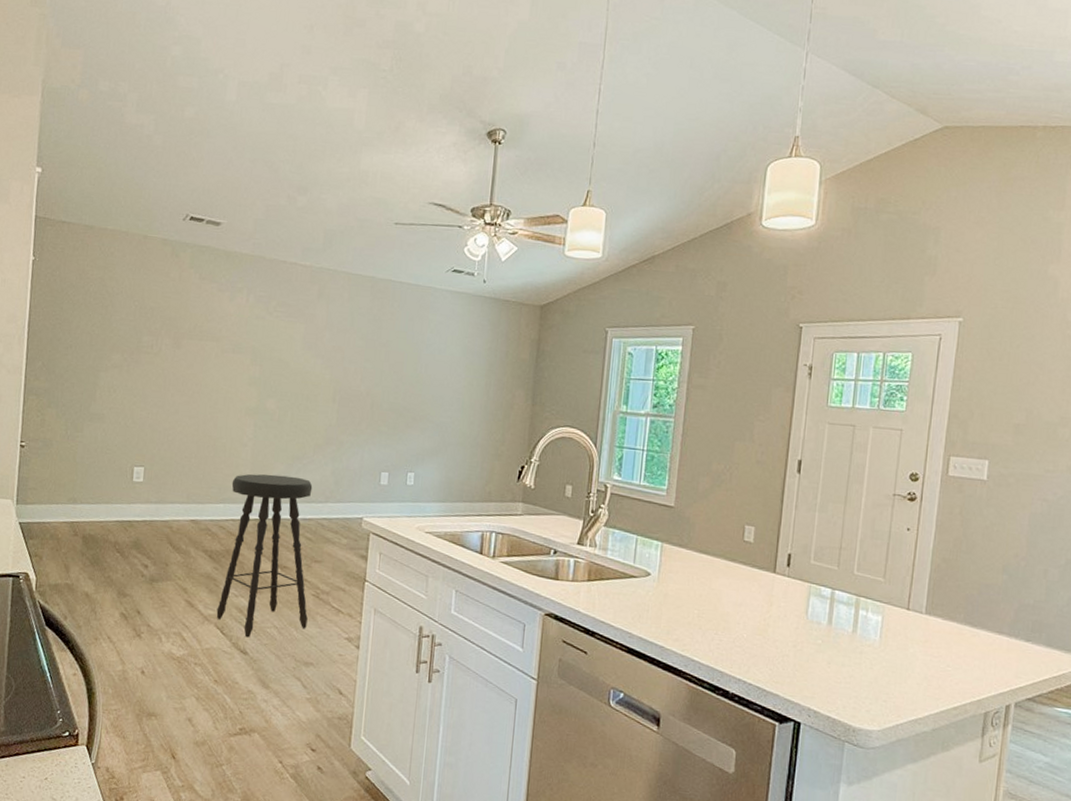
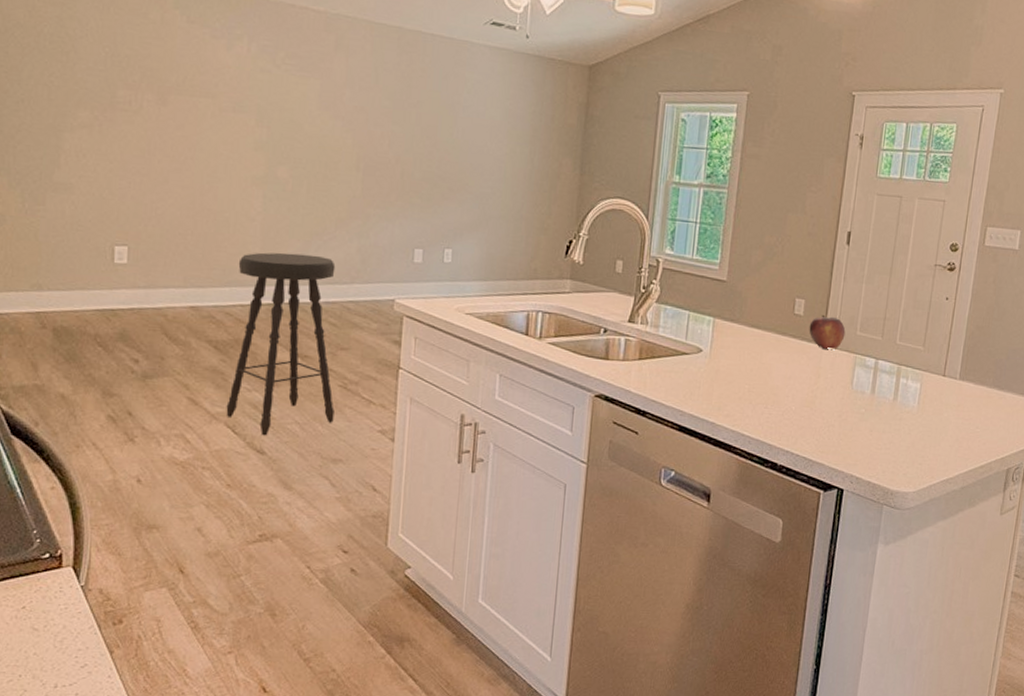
fruit: none [759,542,799,578] -> present [809,314,846,350]

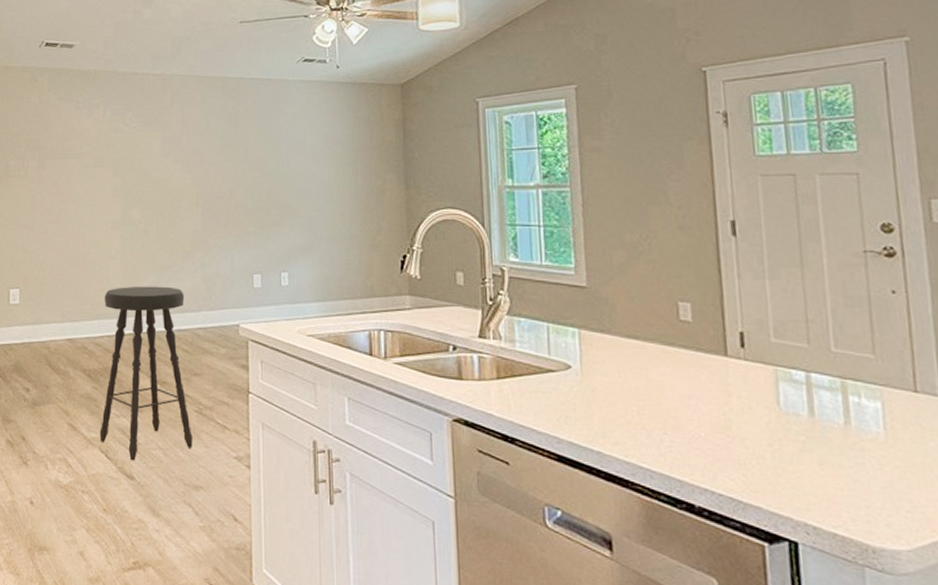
fruit: present [809,314,846,350] -> none [703,319,755,362]

